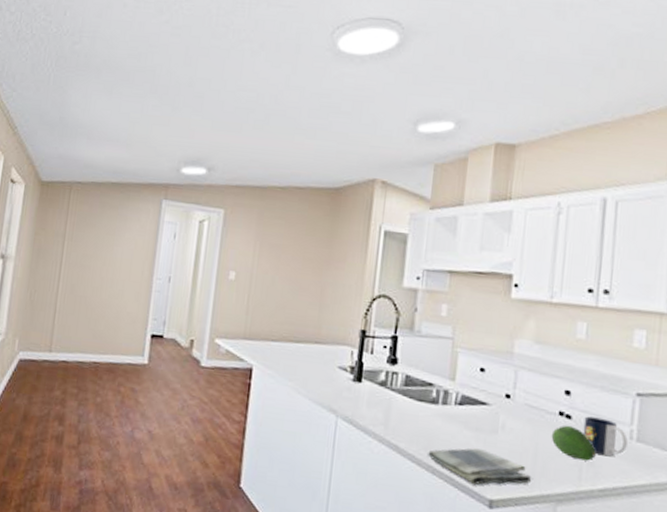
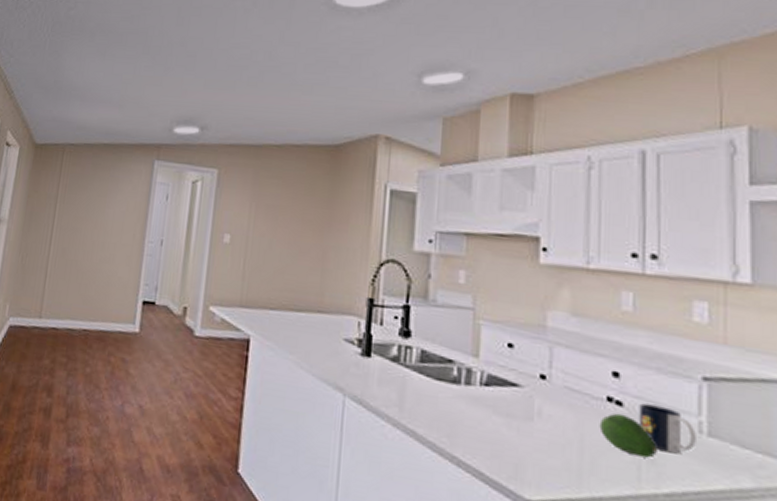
dish towel: present [428,448,532,485] -> none [451,437,579,483]

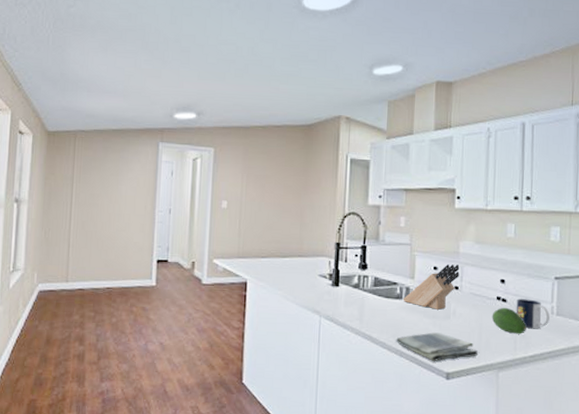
dish towel: none [451,437,579,483] -> present [396,332,479,361]
knife block: none [461,341,548,406] -> present [402,264,460,310]

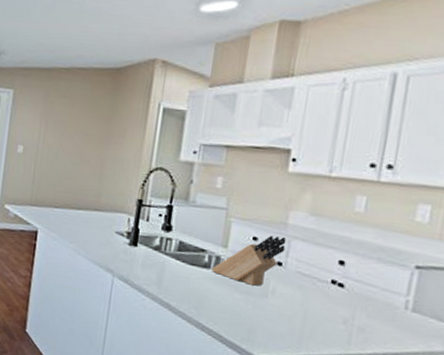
dish towel: present [396,332,479,361] -> none [198,309,300,345]
fruit: present [492,307,527,334] -> none [321,293,368,327]
mug: present [516,299,550,329] -> none [355,285,403,325]

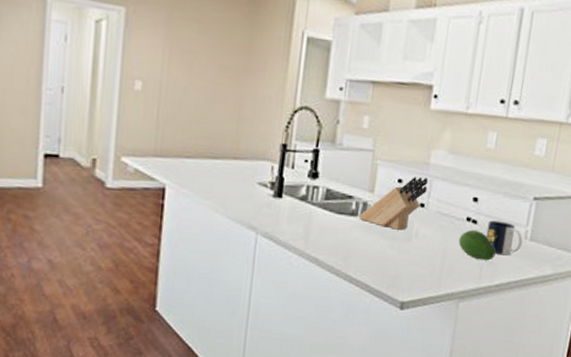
fruit: none [321,293,368,327] -> present [458,229,496,261]
mug: none [355,285,403,325] -> present [486,220,523,256]

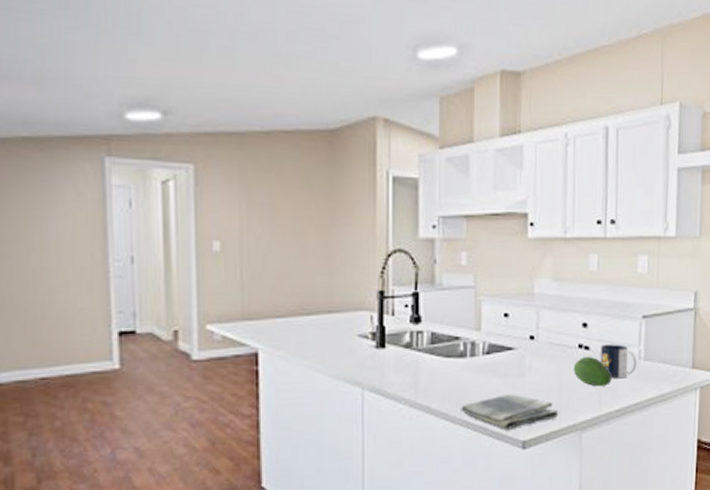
dish towel: none [346,256,439,289] -> present [461,394,559,429]
knife block: present [358,177,429,230] -> none [467,309,535,366]

